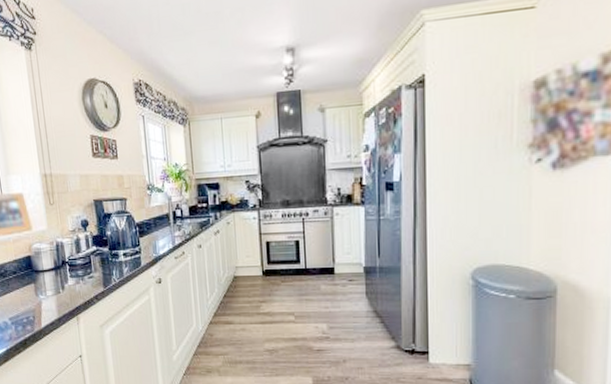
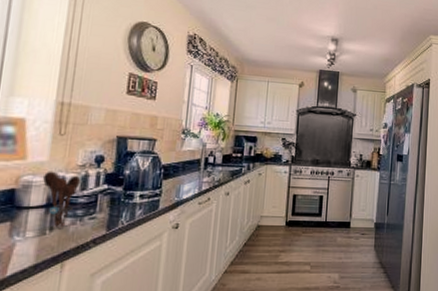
utensil holder: none [47,238,75,287] -> present [43,171,81,228]

